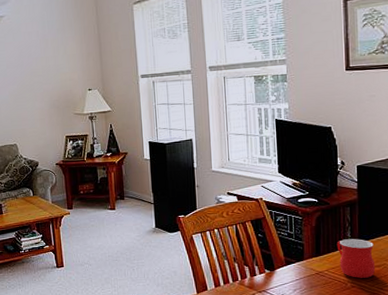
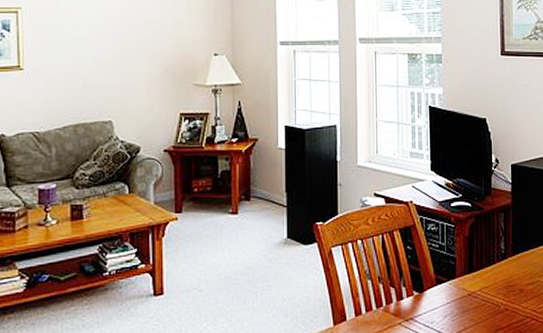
mug: present [336,239,375,278] -> none [490,251,528,299]

